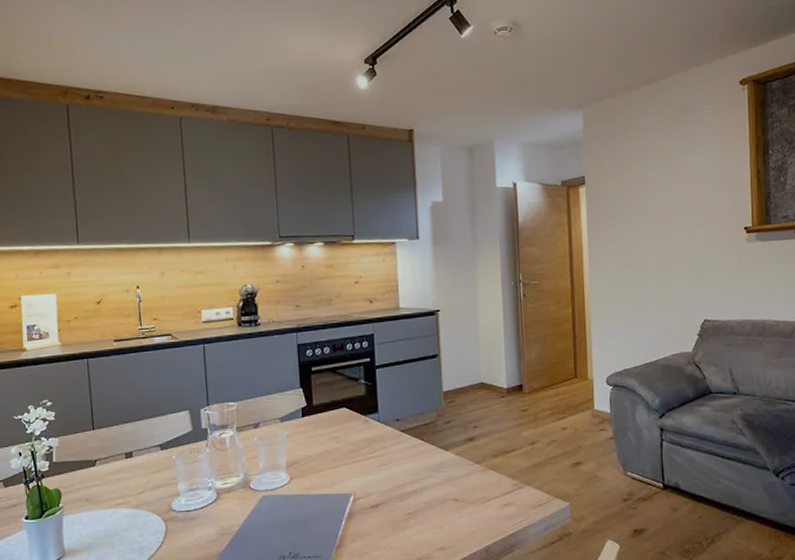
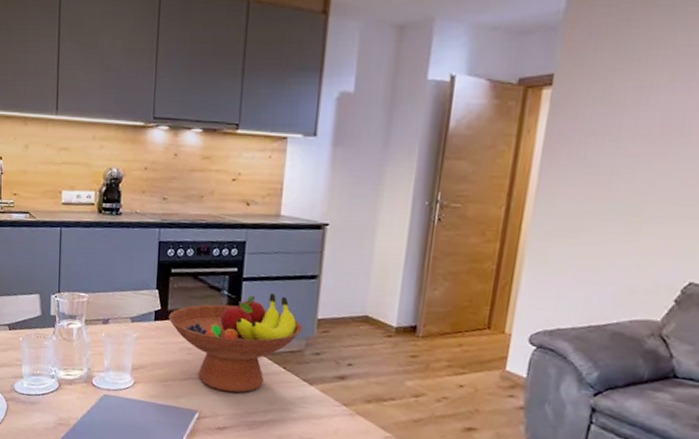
fruit bowl: none [314,375,432,471] -> present [168,292,303,393]

